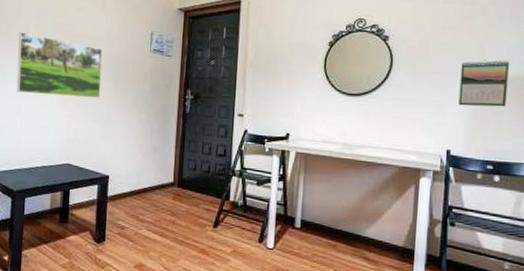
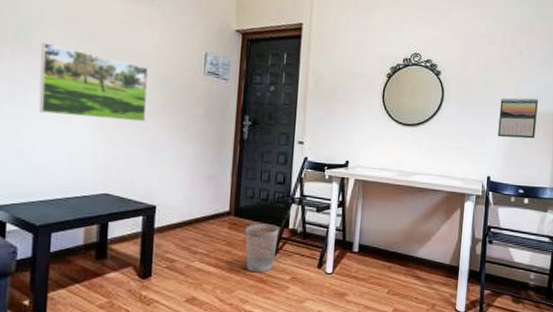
wastebasket: none [188,195,221,244] -> present [245,223,280,273]

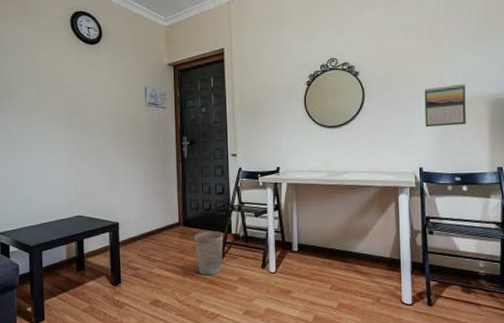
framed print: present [38,42,149,122] -> none [20,98,104,155]

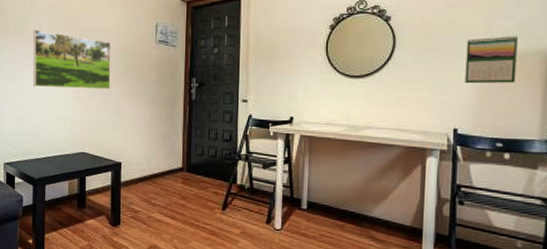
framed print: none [20,98,104,155] -> present [32,29,111,90]
wastebasket: present [194,230,224,276] -> none [197,179,228,226]

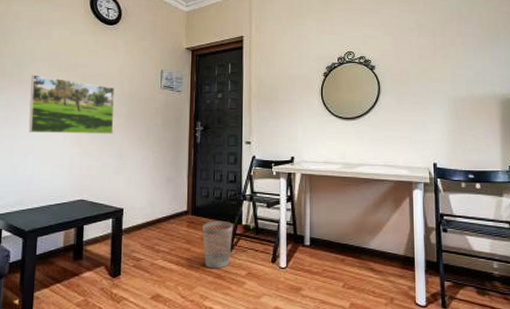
wastebasket: none [197,179,228,226] -> present [202,221,234,269]
calendar: present [465,35,518,84] -> none [438,82,479,124]

